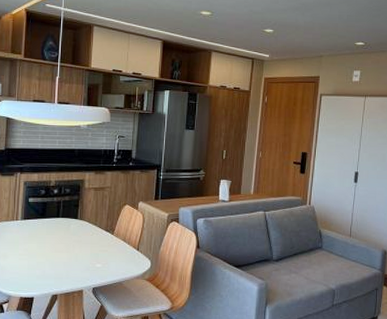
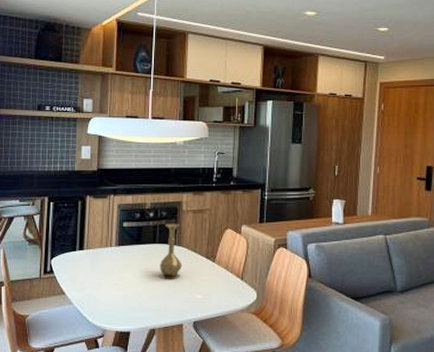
vase: none [62,199,84,250] -> present [160,223,182,279]

